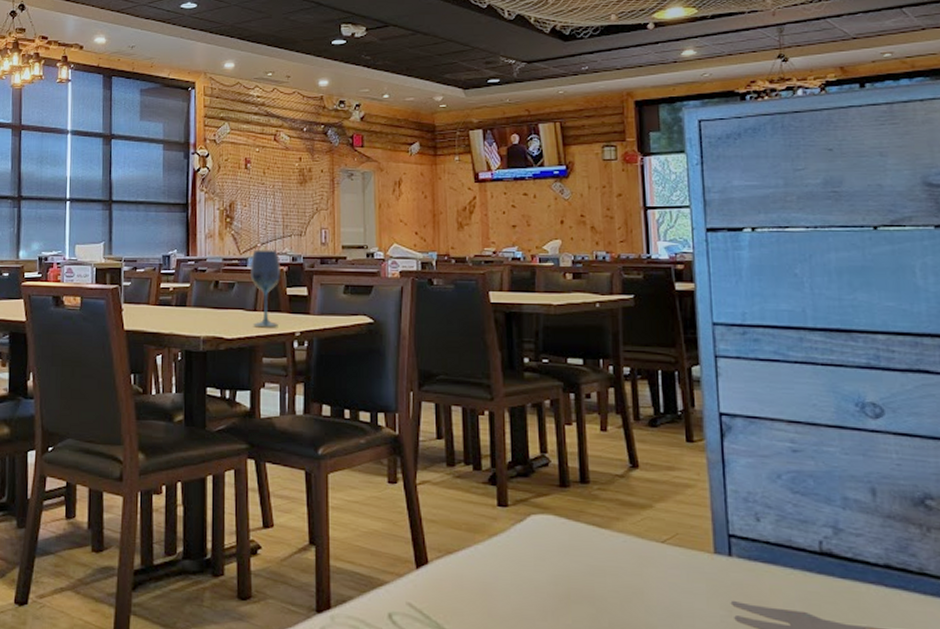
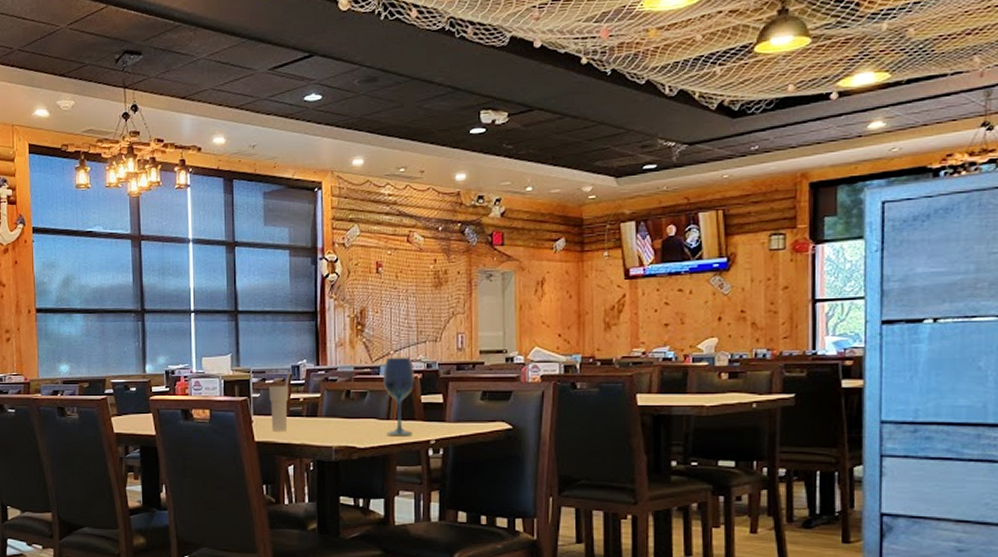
cup: none [140,261,162,321] -> present [269,371,291,431]

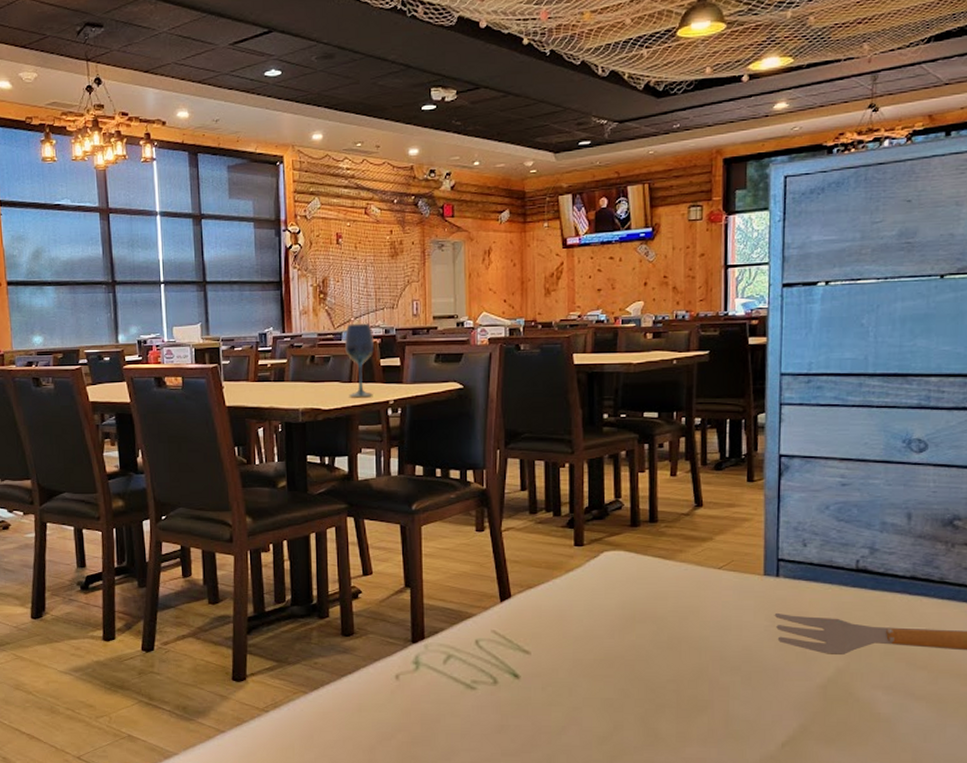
cup: present [269,371,291,431] -> none [238,339,259,396]

